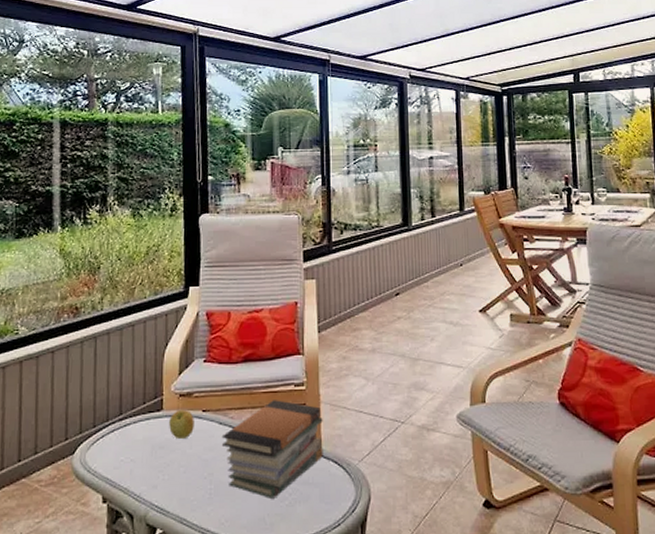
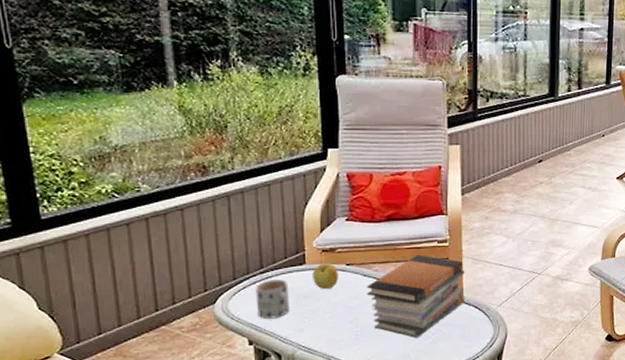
mug: none [113,428,145,474] -> present [255,280,289,320]

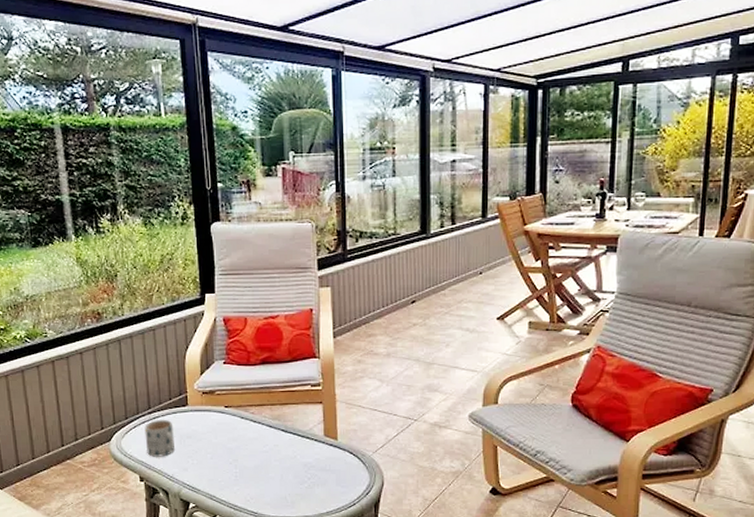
apple: present [313,263,338,289] -> none [194,405,218,430]
book stack: present [366,255,465,338] -> none [244,398,339,481]

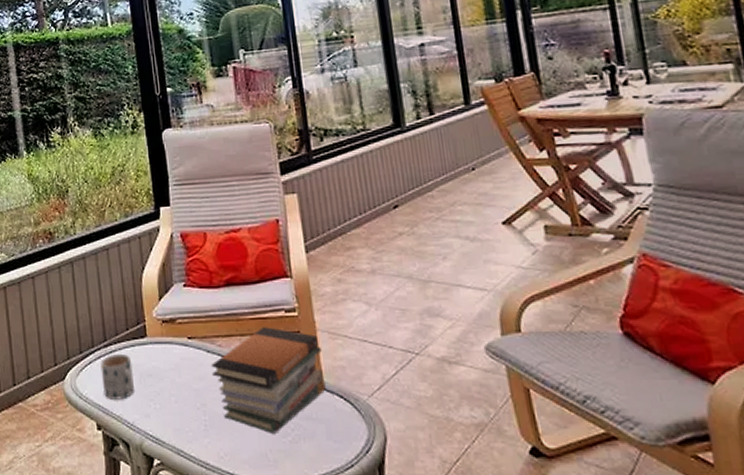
book stack: none [244,398,339,481] -> present [211,327,326,433]

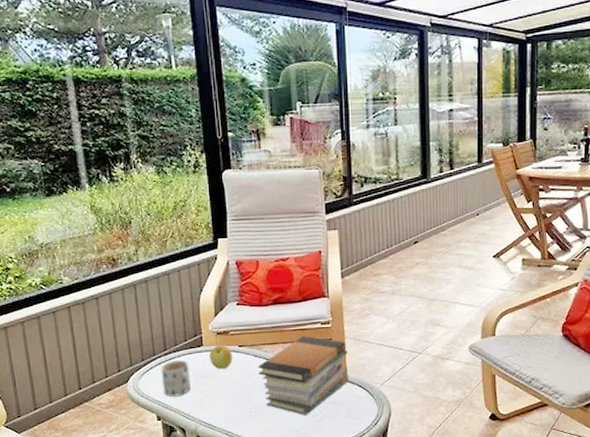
apple: none [154,336,181,366] -> present [209,345,232,369]

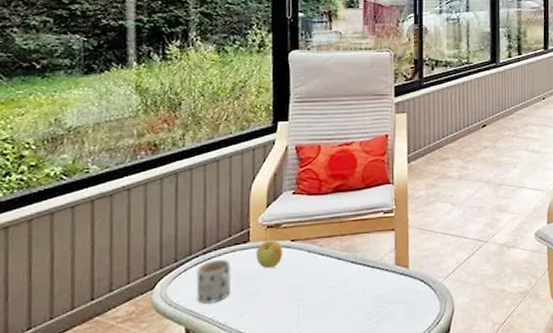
book stack: present [257,336,349,415] -> none [310,227,411,318]

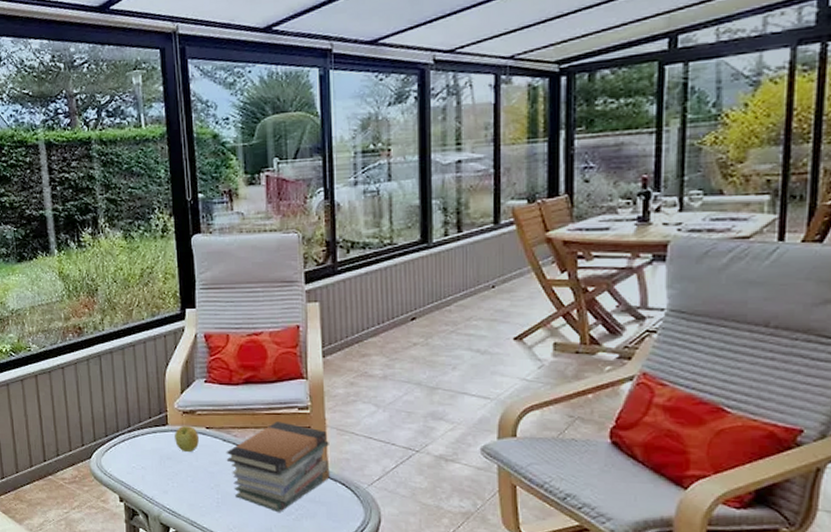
mug: present [196,260,231,305] -> none [124,439,154,479]
book stack: none [310,227,411,318] -> present [226,421,330,512]

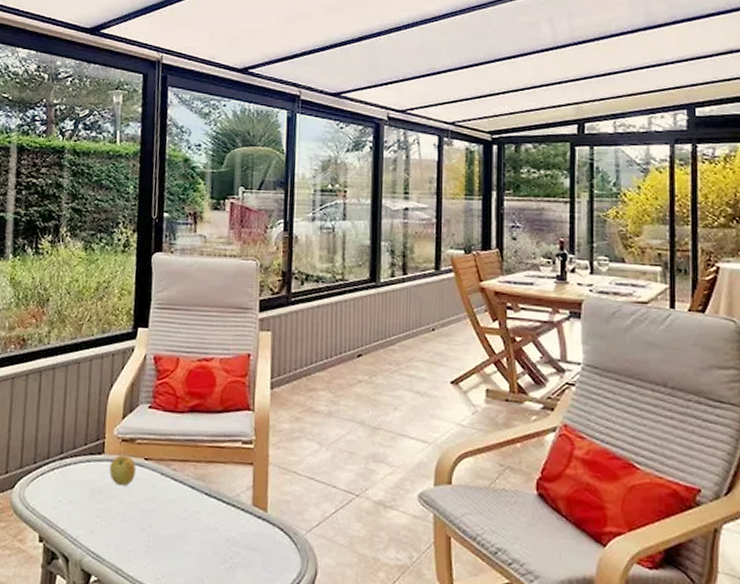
book stack: present [226,421,330,512] -> none [162,456,271,560]

